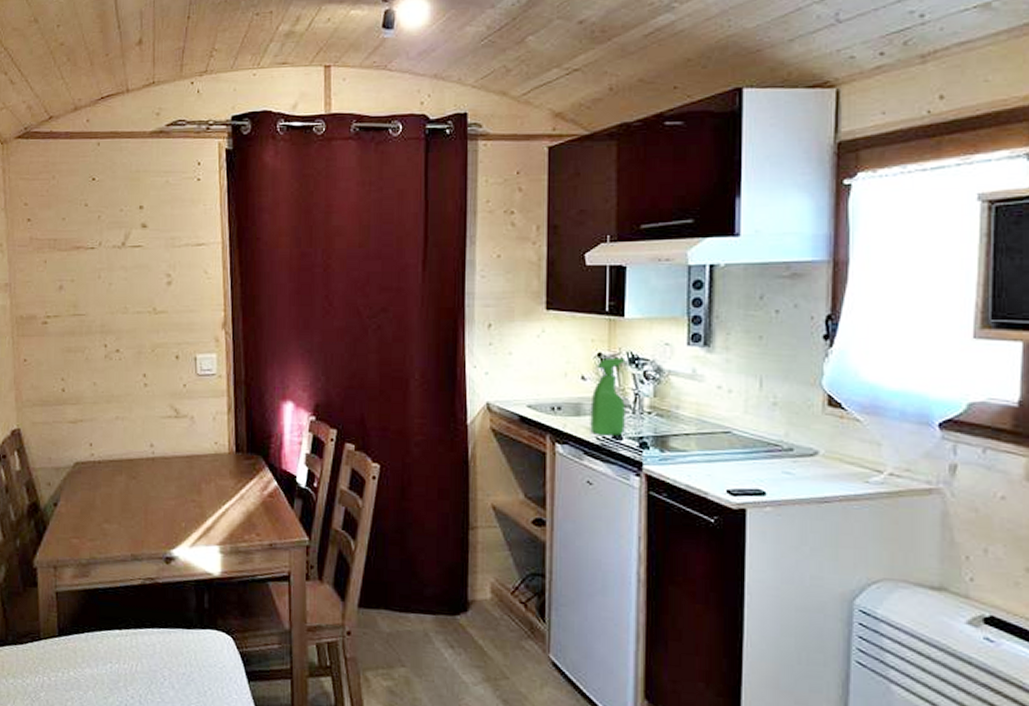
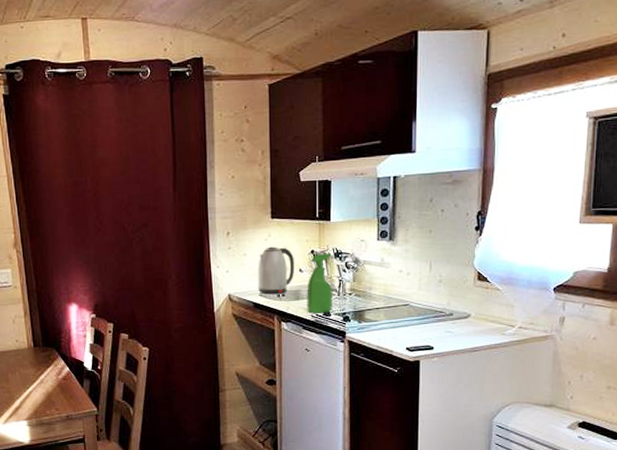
kettle: none [526,345,575,407] -> present [258,246,294,295]

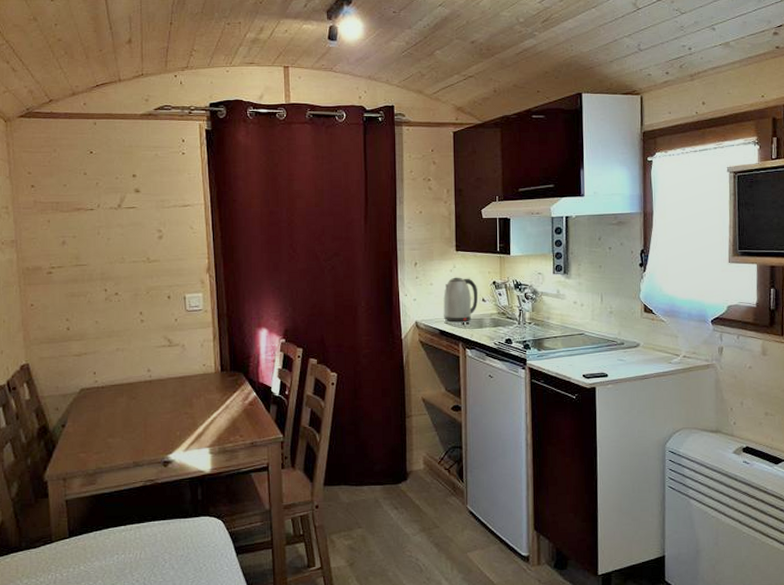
spray bottle: present [307,253,332,315] -> none [489,284,514,342]

